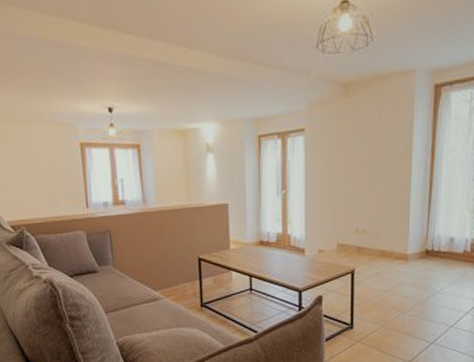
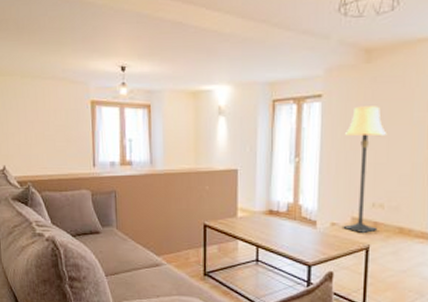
lamp: none [328,138,367,258] -> present [343,106,387,233]

